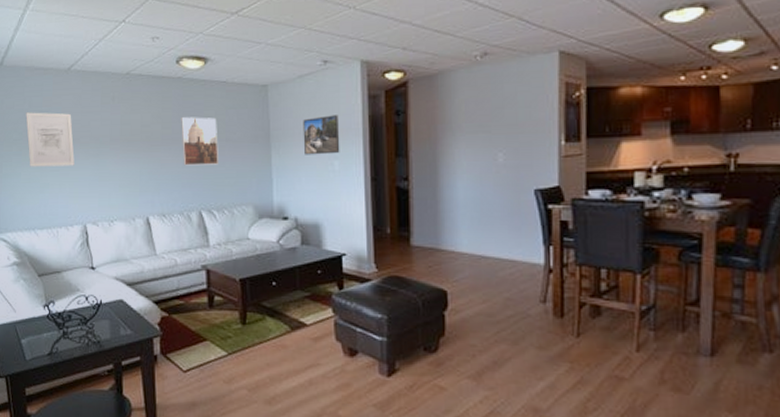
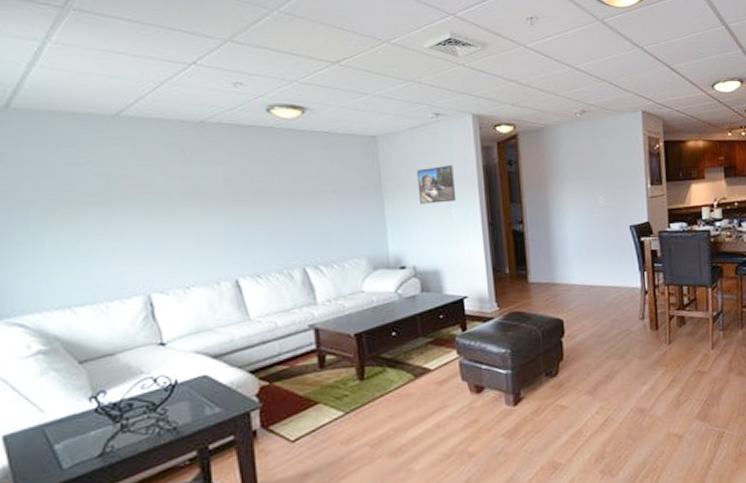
wall art: present [26,112,75,167] -> none [50,165,130,232]
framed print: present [181,117,218,166] -> none [275,168,324,221]

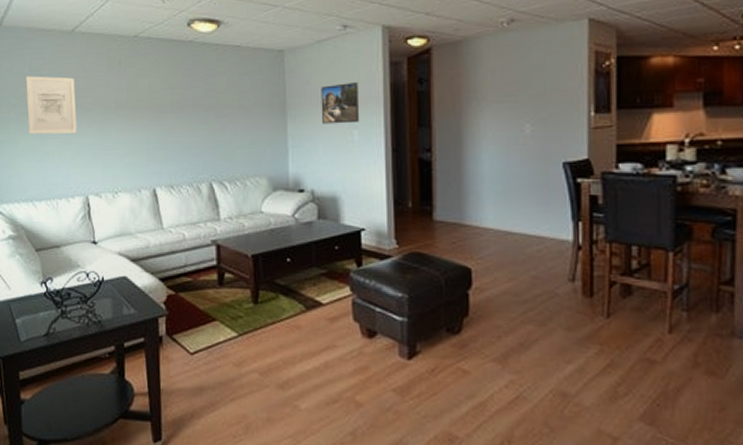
wall art: none [50,165,130,232] -> present [25,76,77,134]

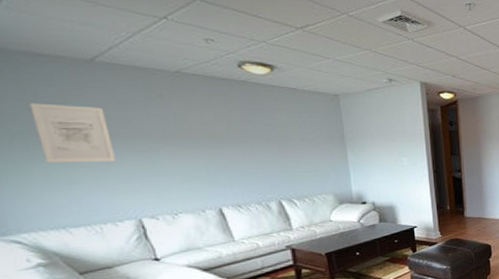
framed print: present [321,82,360,124] -> none [374,123,408,153]

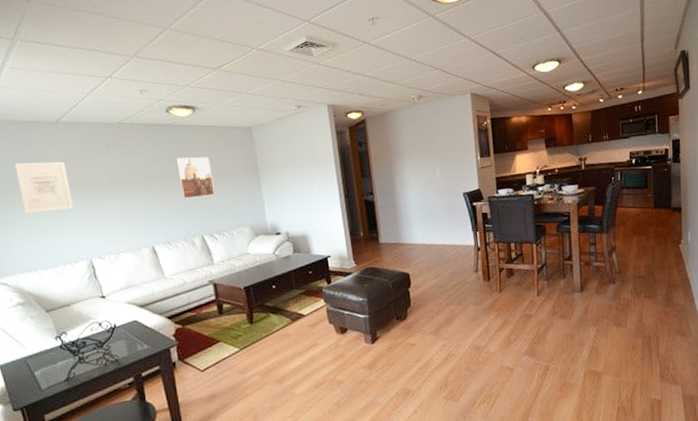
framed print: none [249,118,295,162] -> present [176,156,215,199]

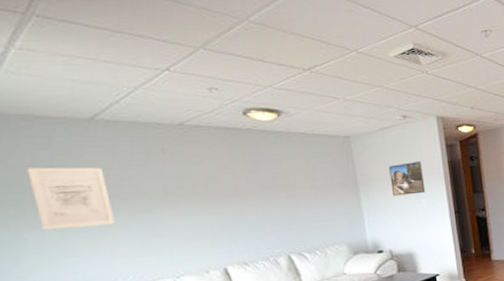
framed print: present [176,156,215,199] -> none [256,166,305,214]
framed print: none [285,148,318,182] -> present [389,161,426,196]

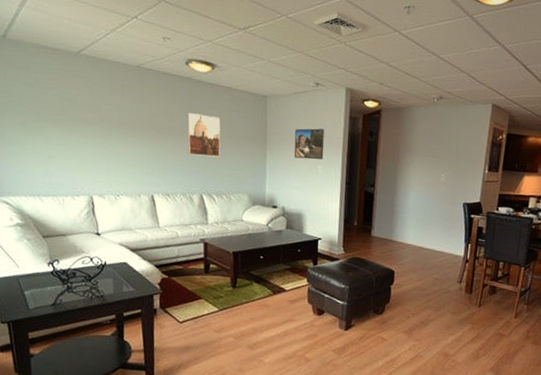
wall art: present [26,167,115,230] -> none [31,87,82,143]
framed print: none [256,166,305,214] -> present [187,113,221,157]

